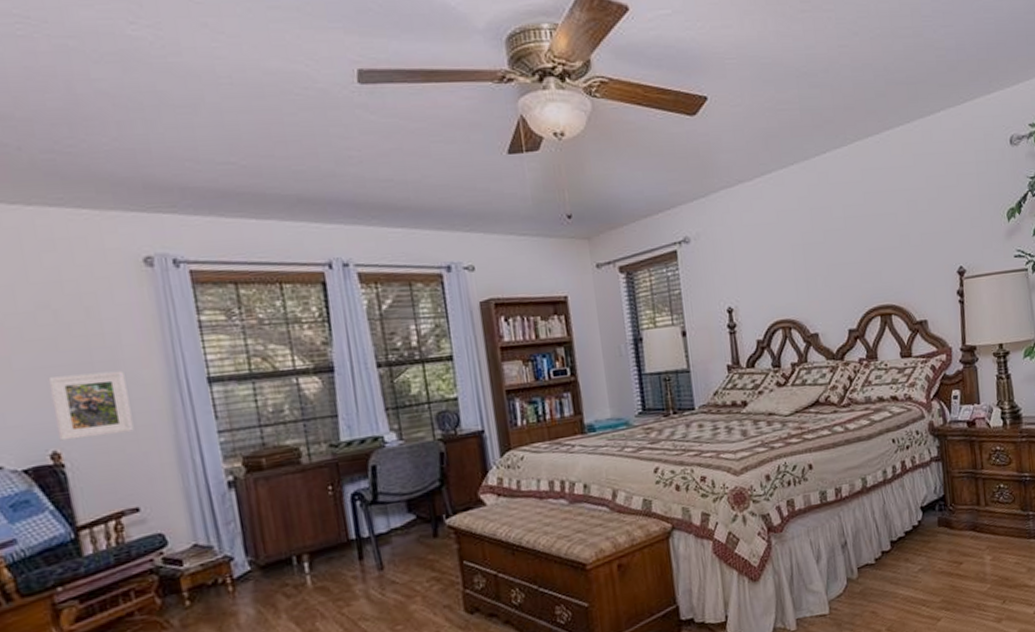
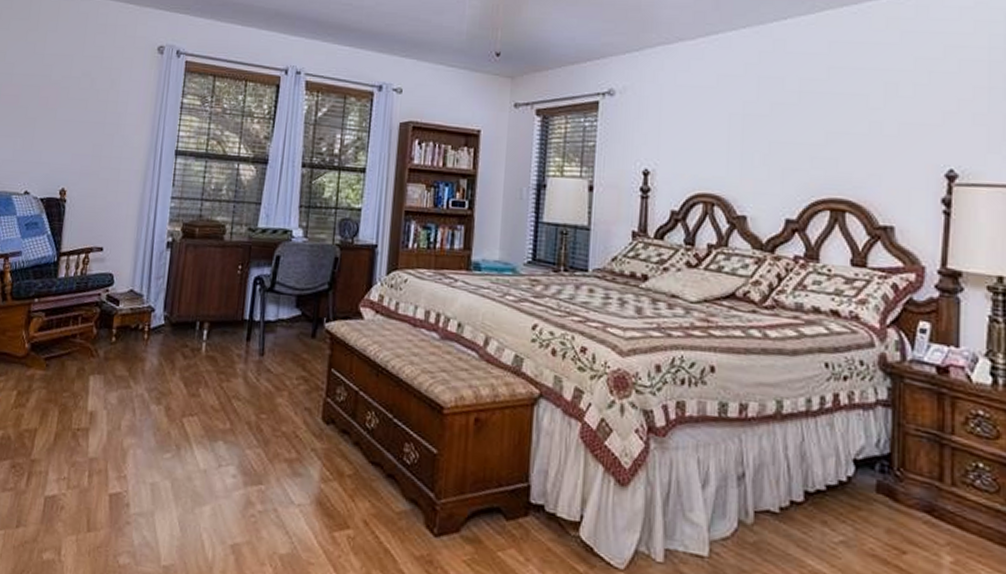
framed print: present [48,370,134,441] -> none [68,129,122,184]

